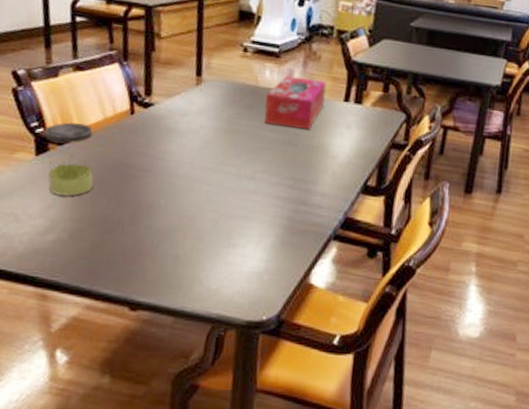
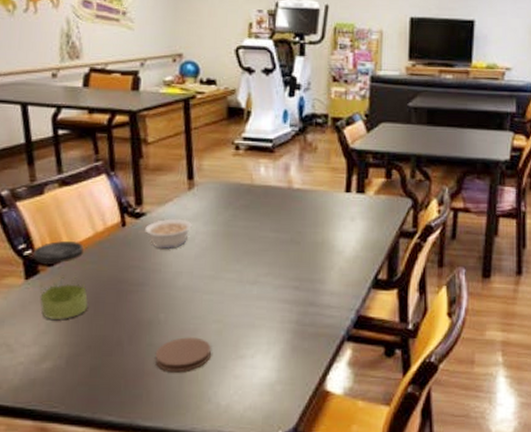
legume: none [146,110,197,140] -> present [138,218,192,250]
coaster: none [153,222,206,255] -> present [155,337,212,373]
tissue box: present [264,75,327,129] -> none [262,170,326,225]

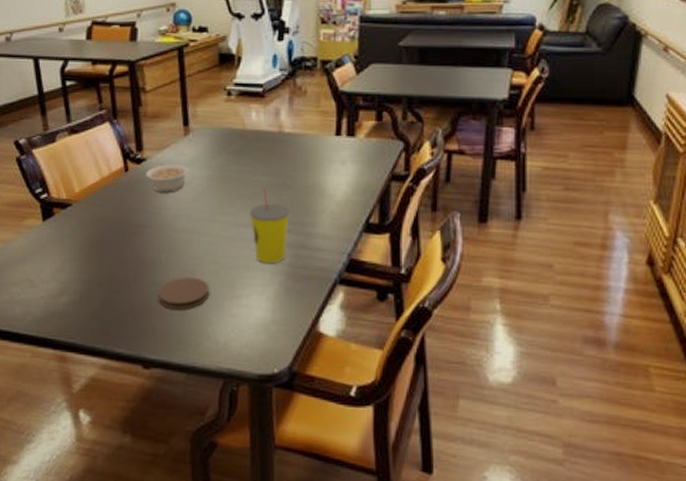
jar: present [33,240,88,319] -> none [48,185,97,258]
straw: none [256,244,298,322] -> present [250,188,290,264]

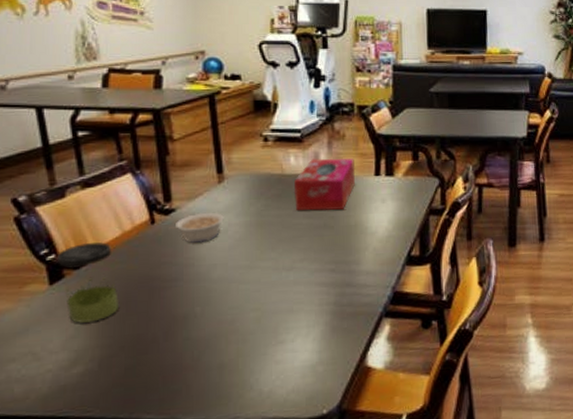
jar: none [48,185,97,258] -> present [56,241,119,323]
coaster: present [158,277,210,310] -> none [193,327,252,364]
straw: present [250,188,290,264] -> none [291,230,333,305]
tissue box: none [255,115,316,169] -> present [294,158,356,211]

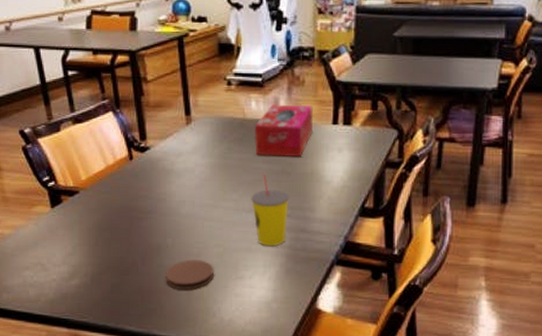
jar: present [56,241,119,323] -> none [55,173,105,243]
legume: present [169,212,224,244] -> none [144,152,191,181]
coaster: none [193,327,252,364] -> present [165,259,215,290]
straw: none [291,230,333,305] -> present [251,175,290,247]

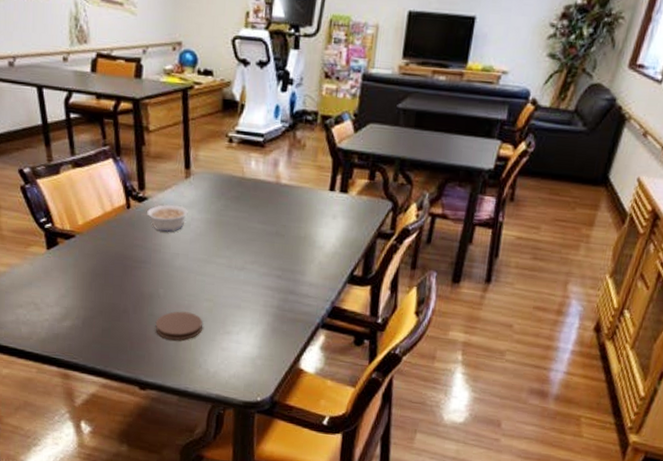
legume: none [144,152,191,181] -> present [141,204,188,232]
straw: present [251,175,290,247] -> none [244,234,282,306]
tissue box: present [255,104,314,156] -> none [252,165,312,220]

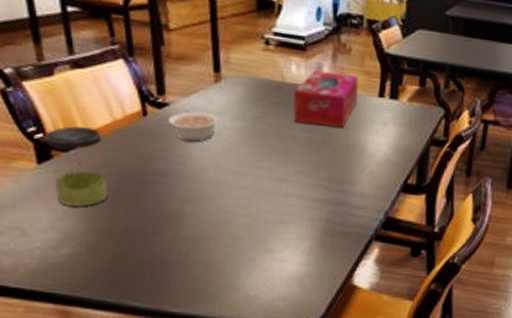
jar: none [52,217,99,287] -> present [44,126,108,207]
coaster: present [155,311,203,341] -> none [181,229,240,263]
tissue box: none [252,165,312,220] -> present [293,70,359,127]

